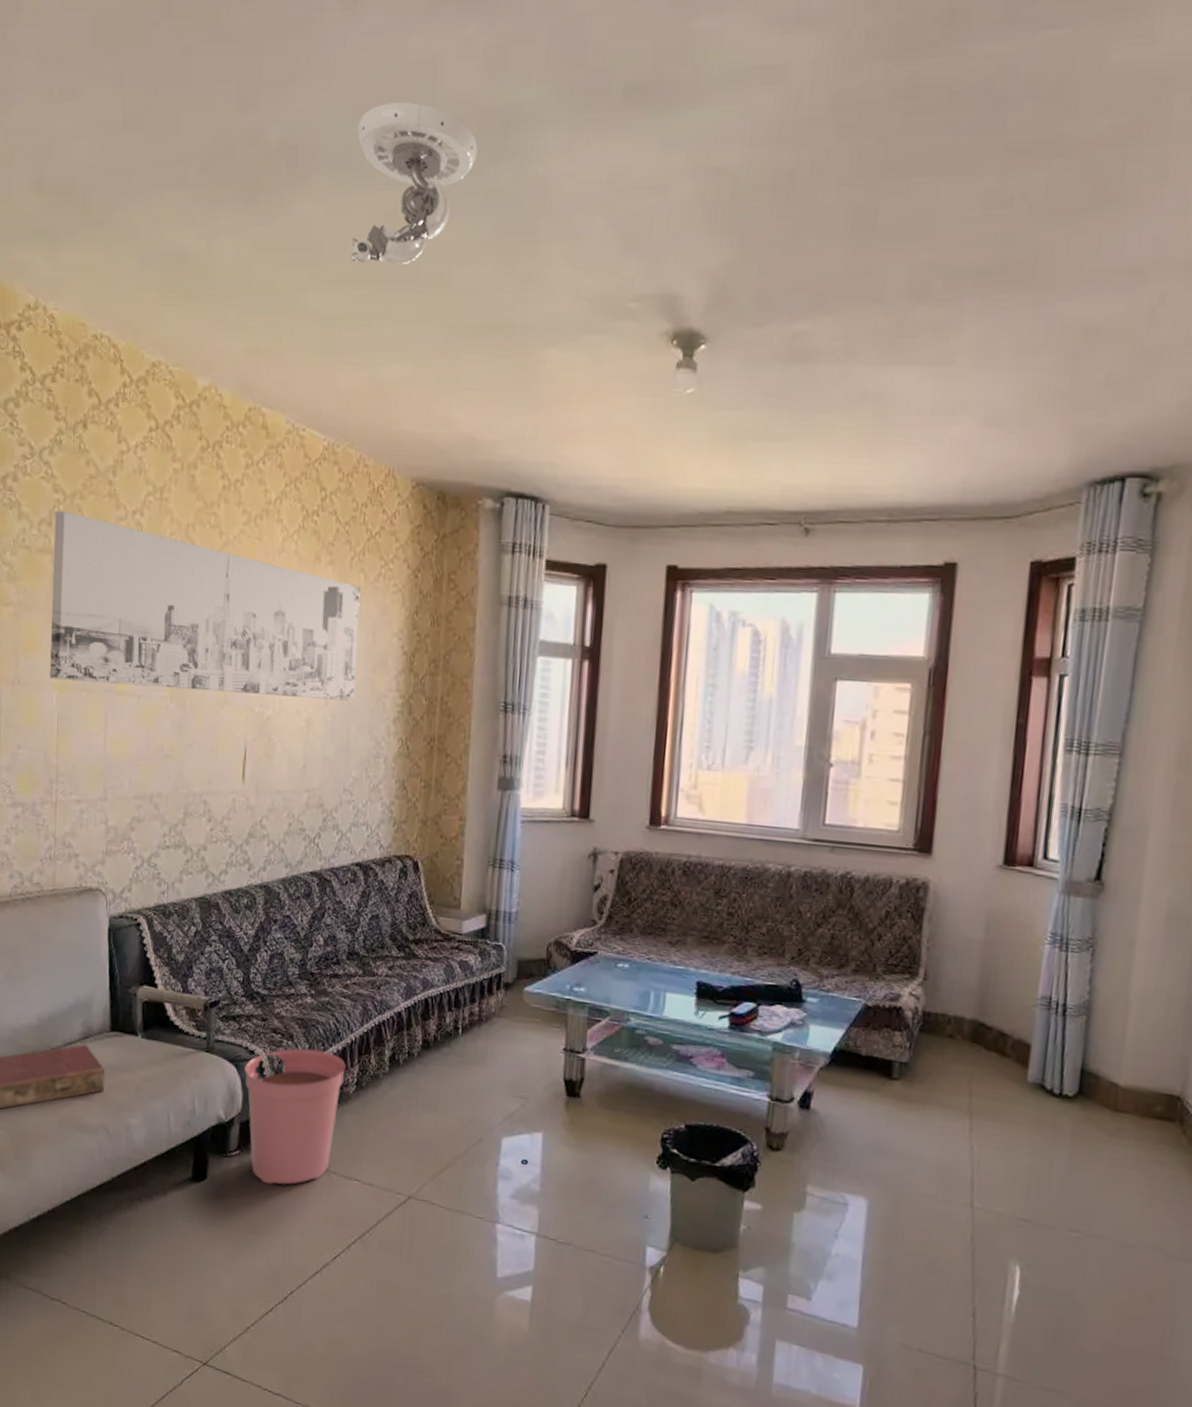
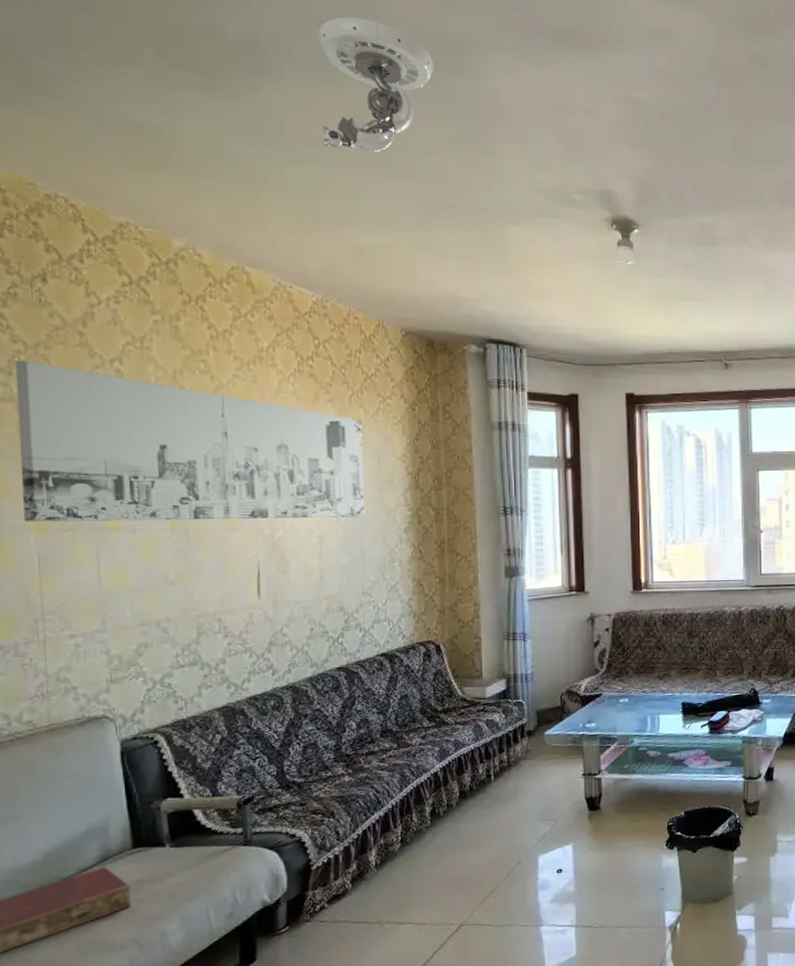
plant pot: present [244,1048,346,1185] -> none [287,820,389,949]

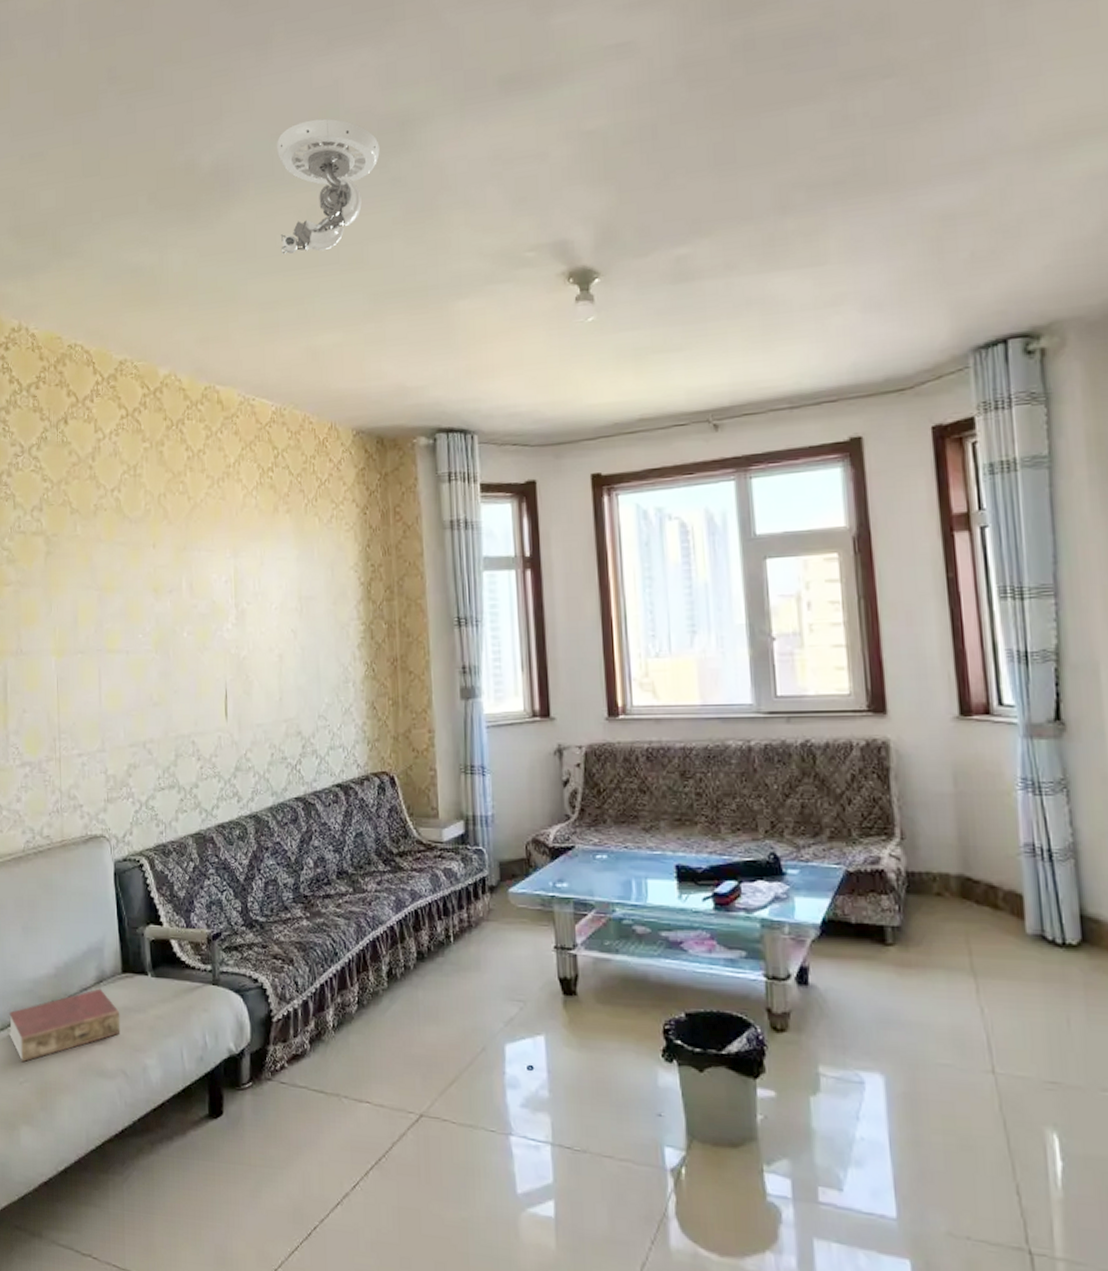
wall art: present [15,360,365,522] -> none [44,496,320,646]

